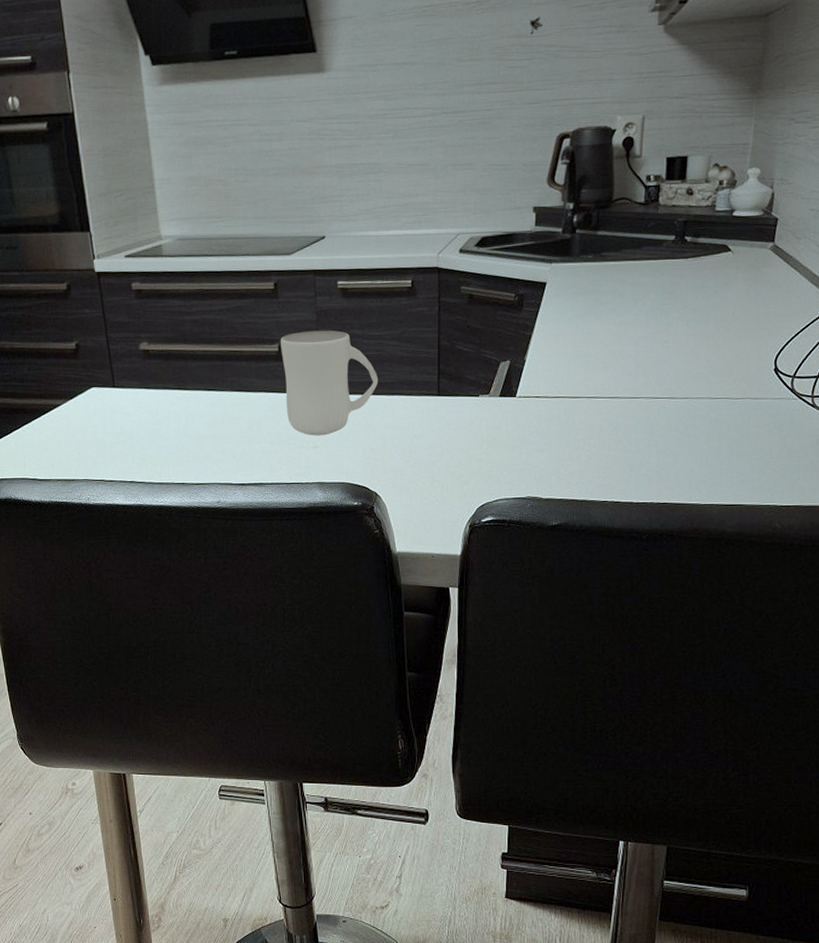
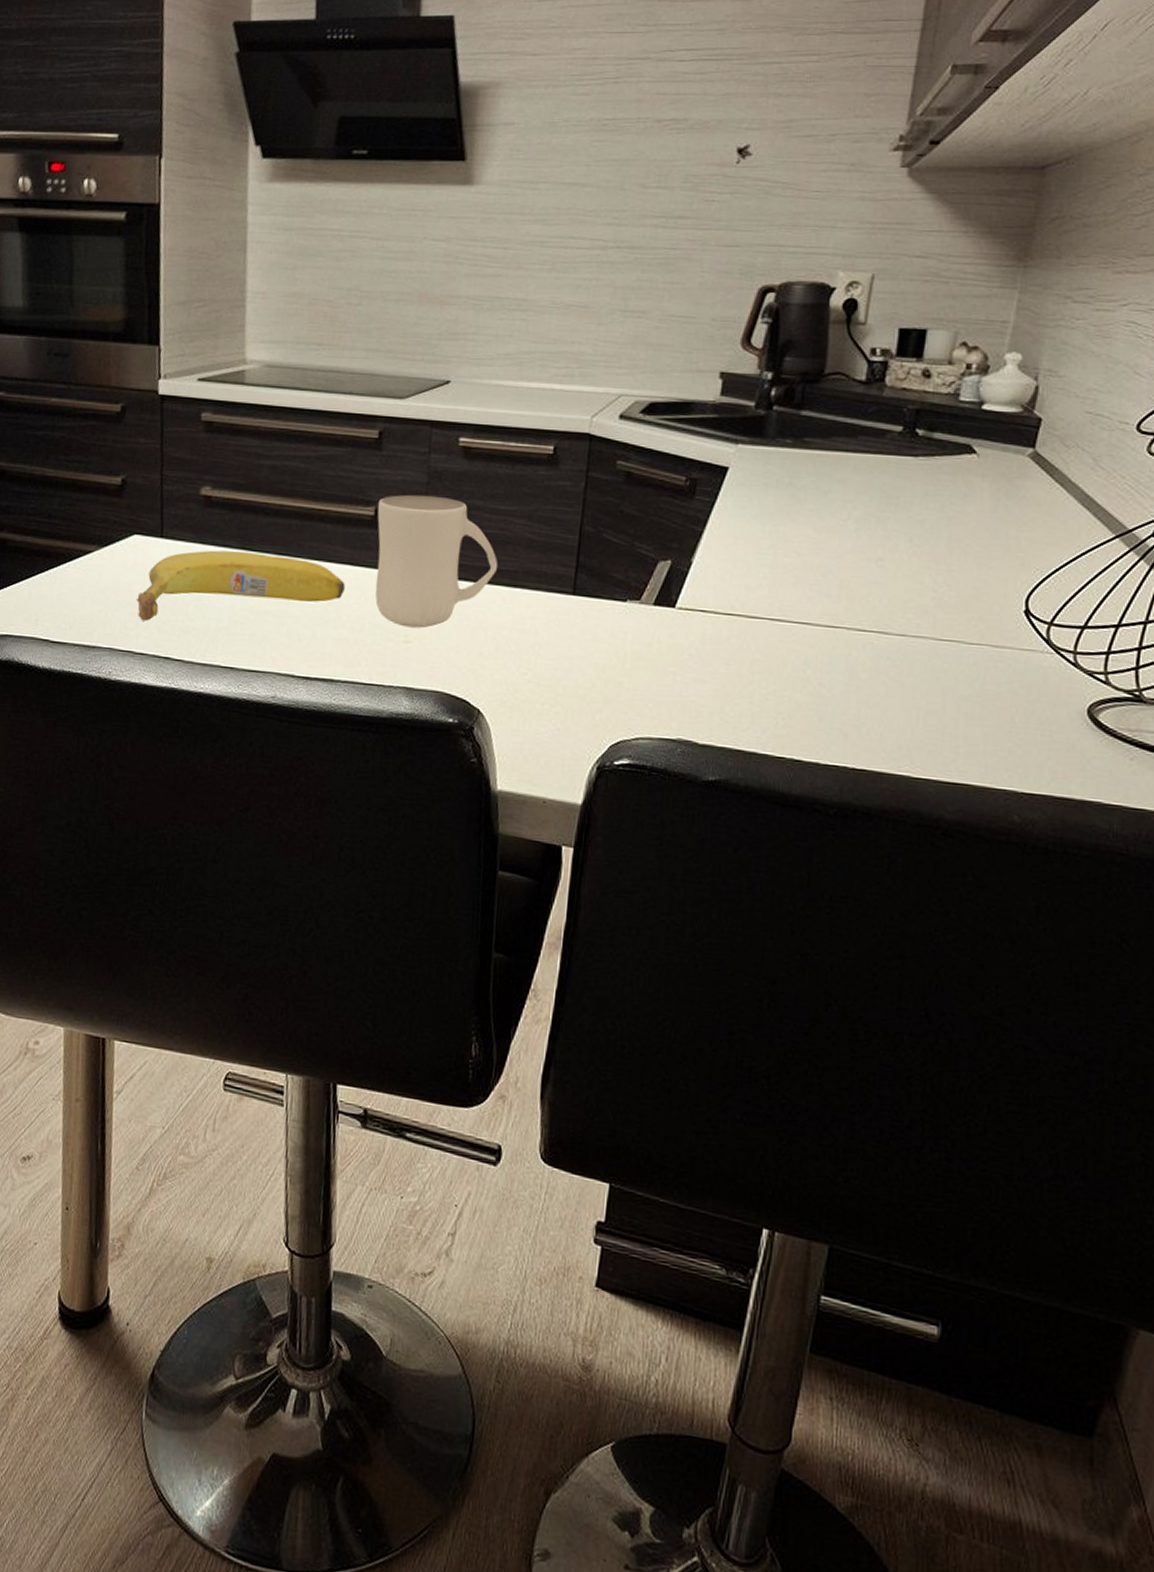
fruit: none [101,391,263,455] -> present [137,550,345,621]

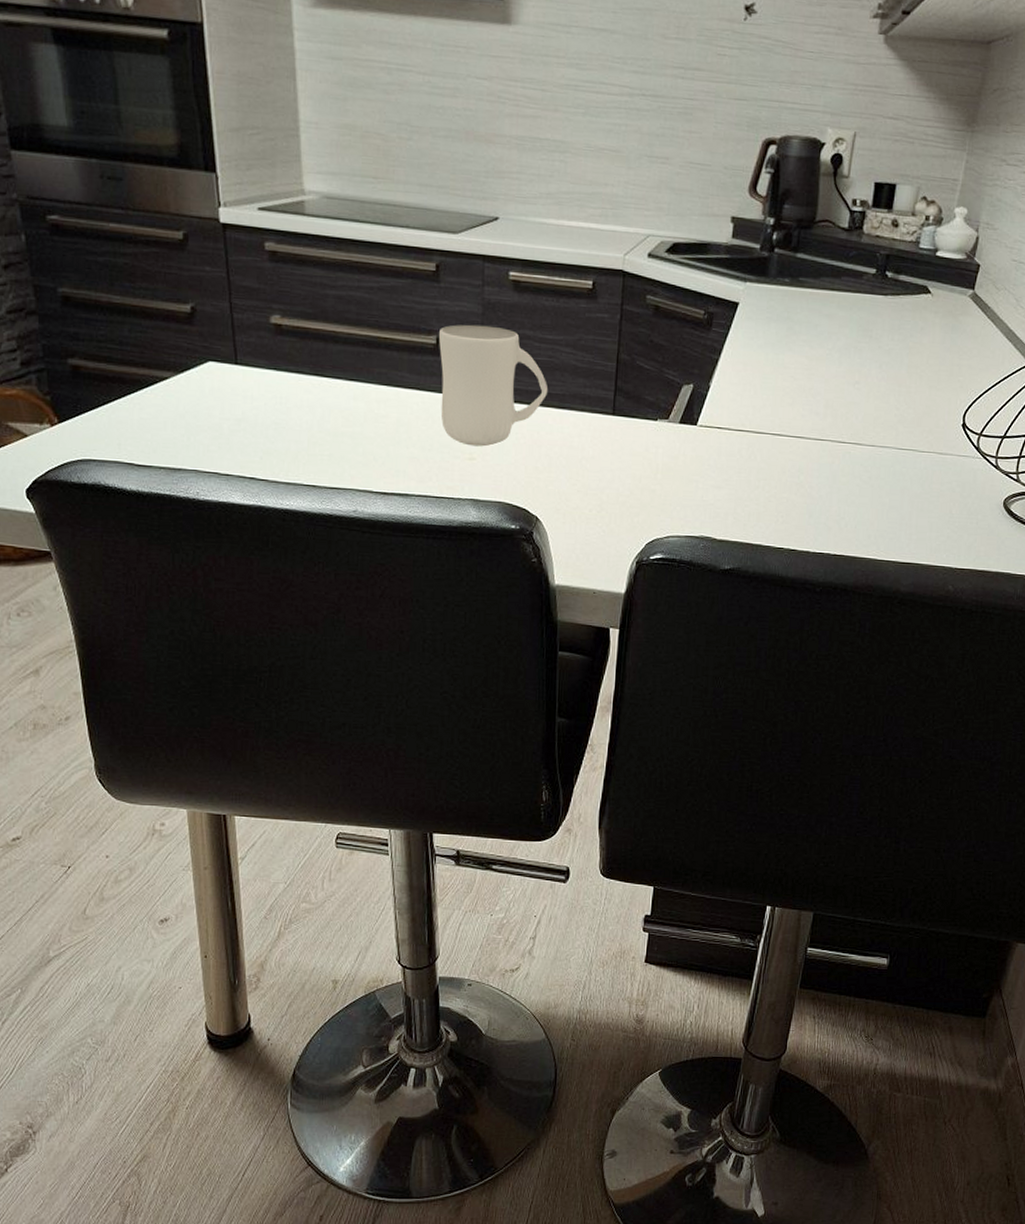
fruit: present [137,550,345,621] -> none [217,376,413,444]

